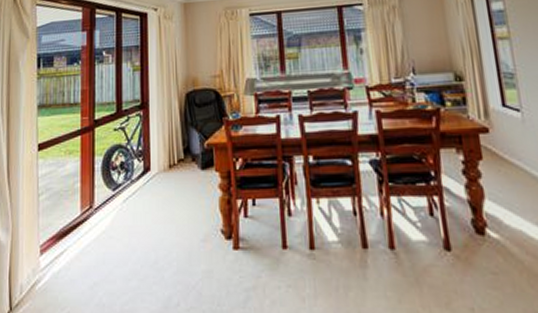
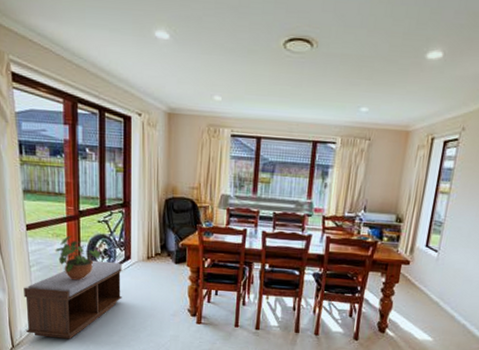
bench: none [28,177,141,291] -> present [24,260,122,339]
potted plant: none [66,151,116,207] -> present [54,235,100,281]

